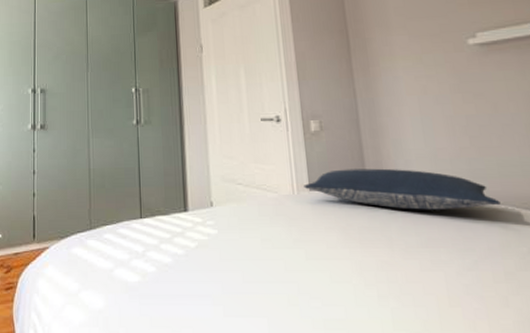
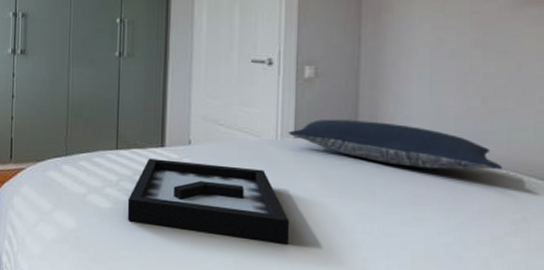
decorative tray: none [155,224,320,302] -> present [127,158,290,245]

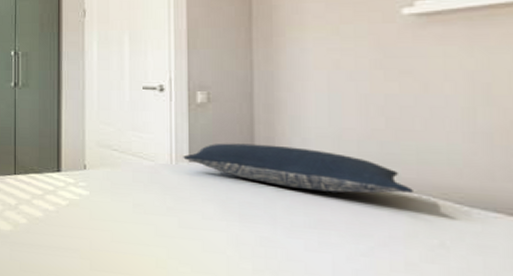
decorative tray: present [127,158,290,245] -> none [27,183,189,268]

